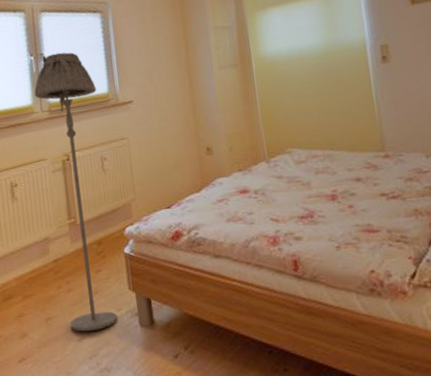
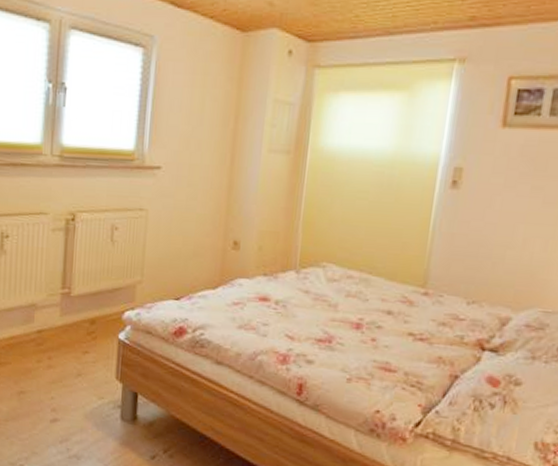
floor lamp: present [34,52,118,332] -> none [44,86,121,415]

